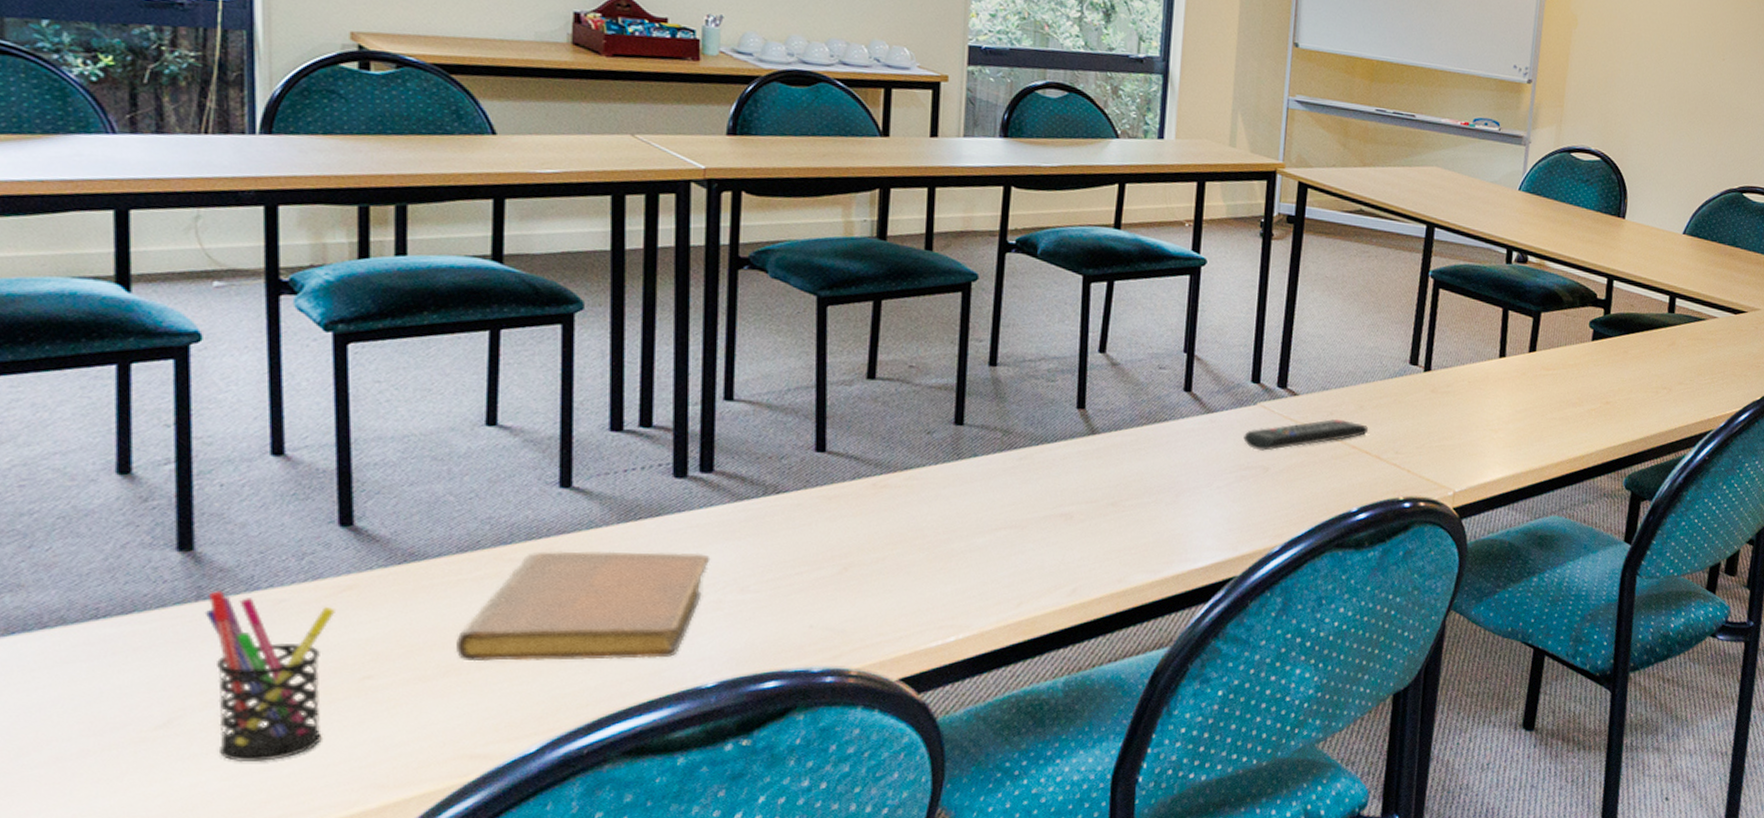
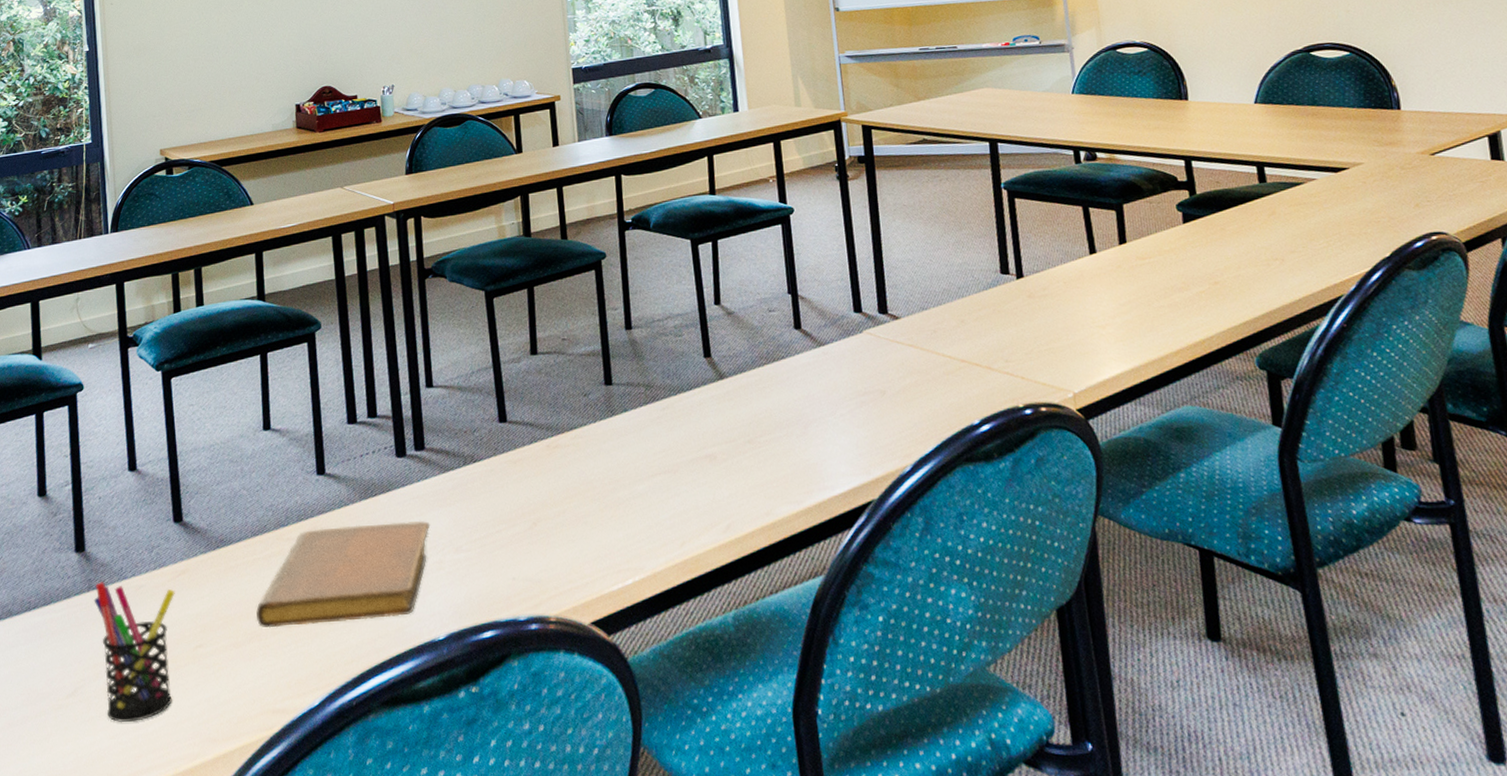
remote control: present [1243,418,1369,451] -> none [856,335,975,376]

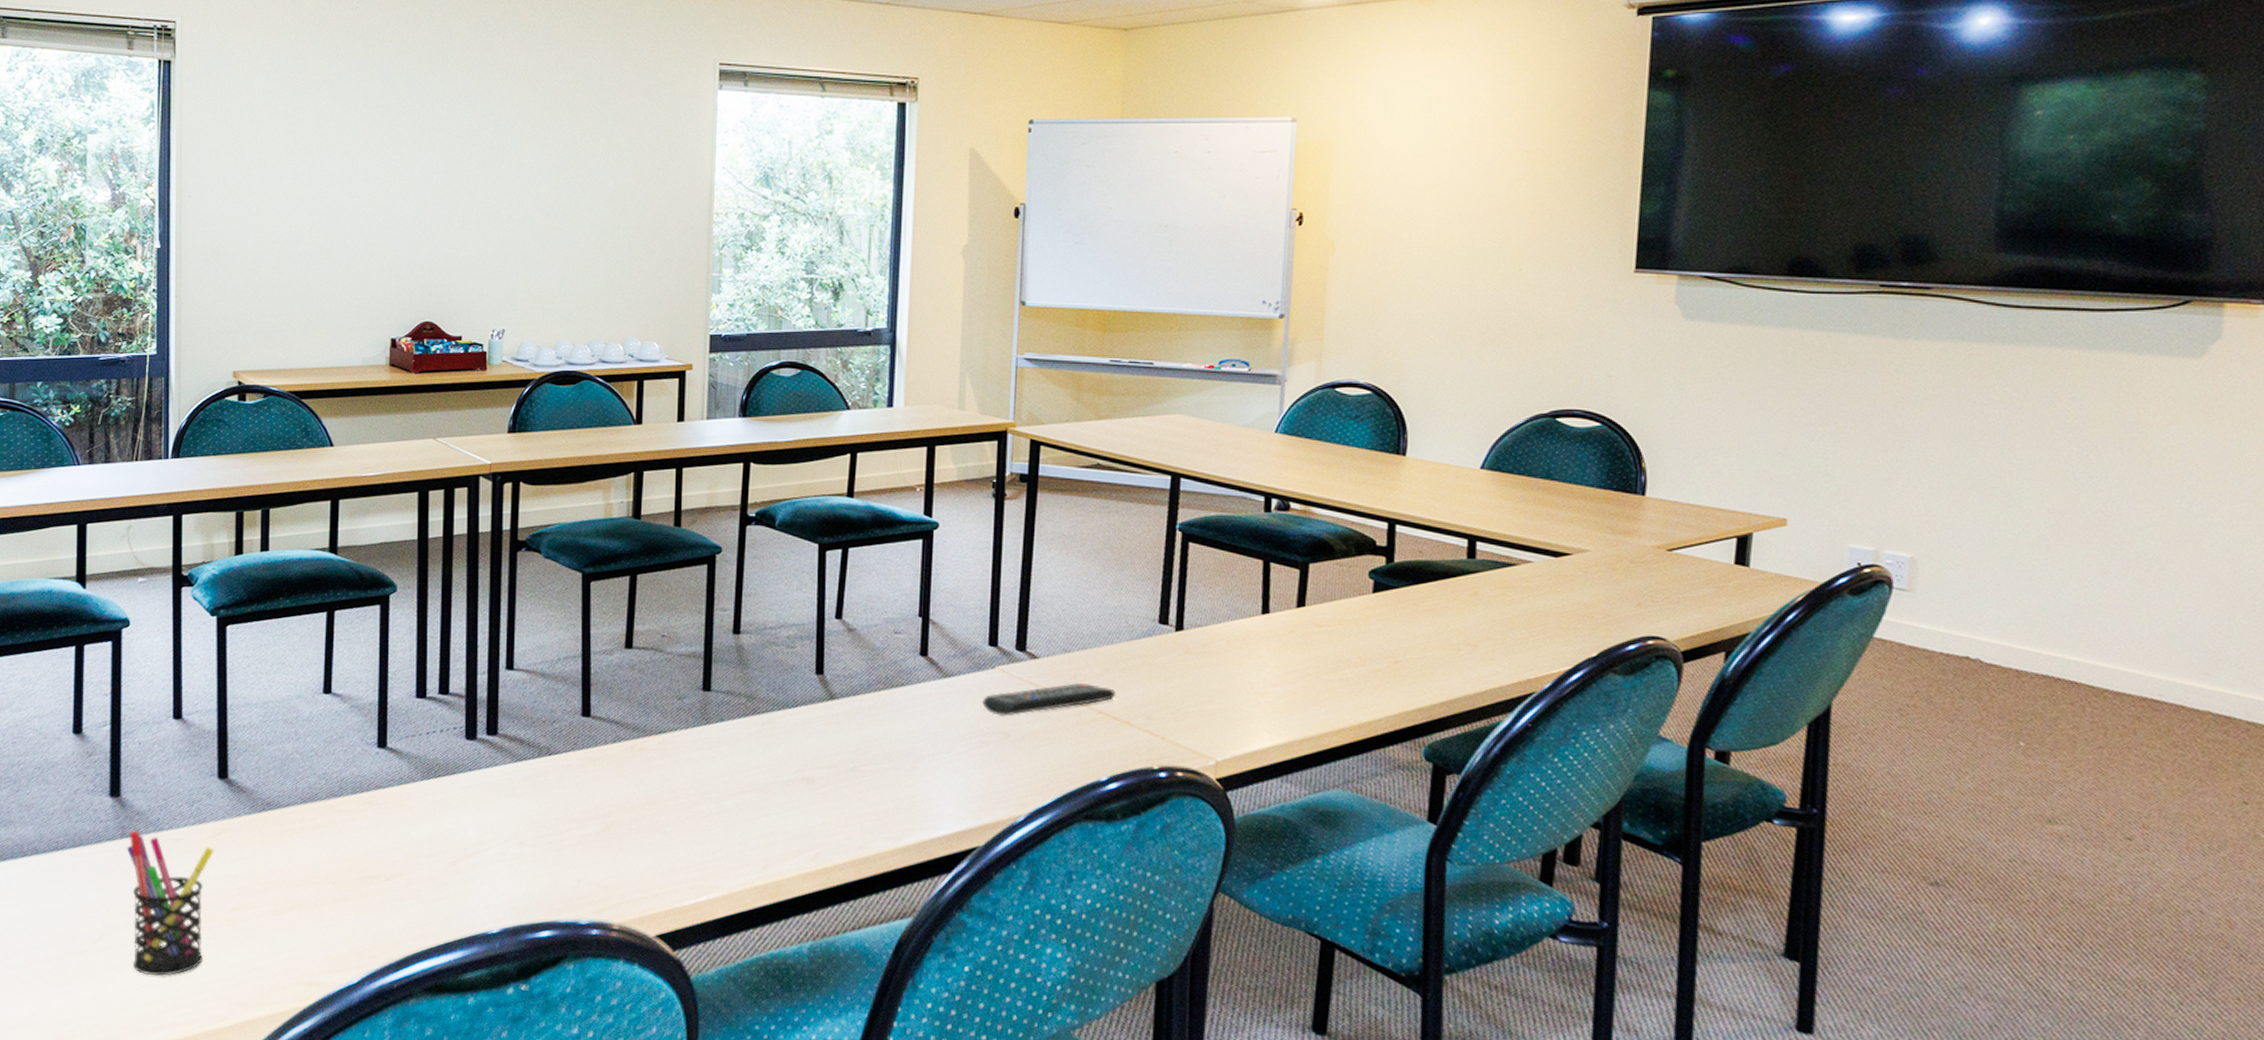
notebook: present [256,520,430,628] -> none [300,803,495,904]
remote control: none [856,335,975,376] -> present [982,682,1116,716]

